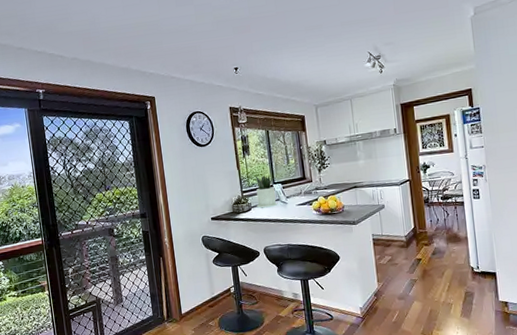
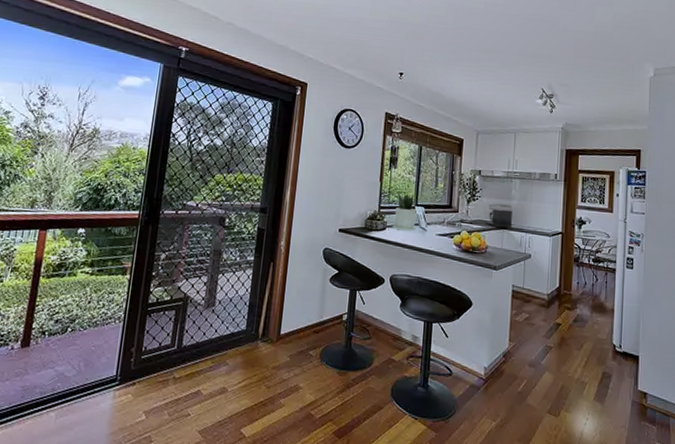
coffee maker: none [337,165,362,188] -> present [485,203,513,228]

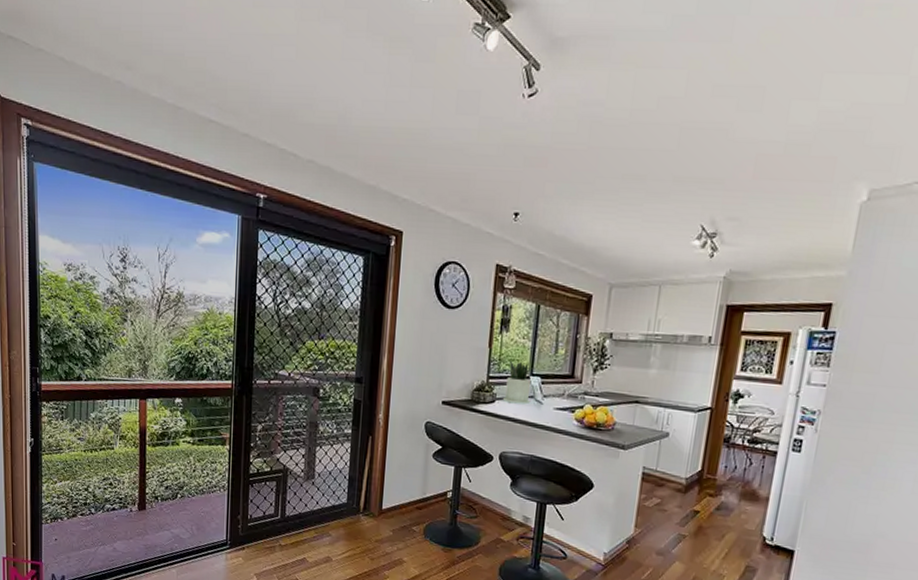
coffee maker: present [485,203,513,228] -> none [614,372,650,402]

